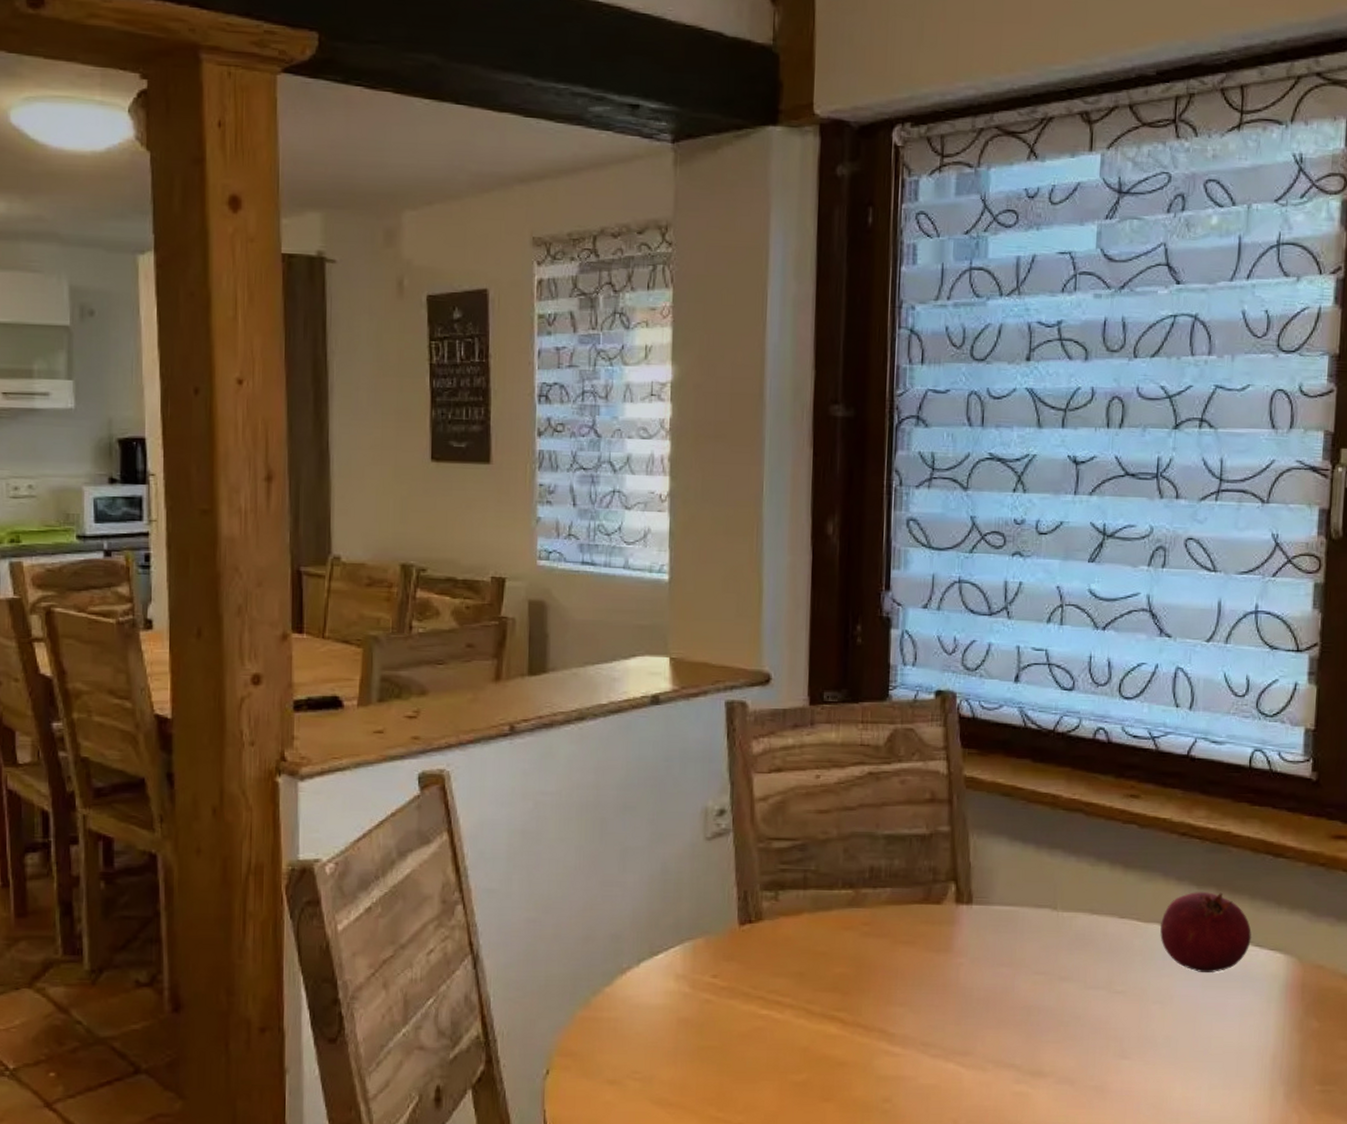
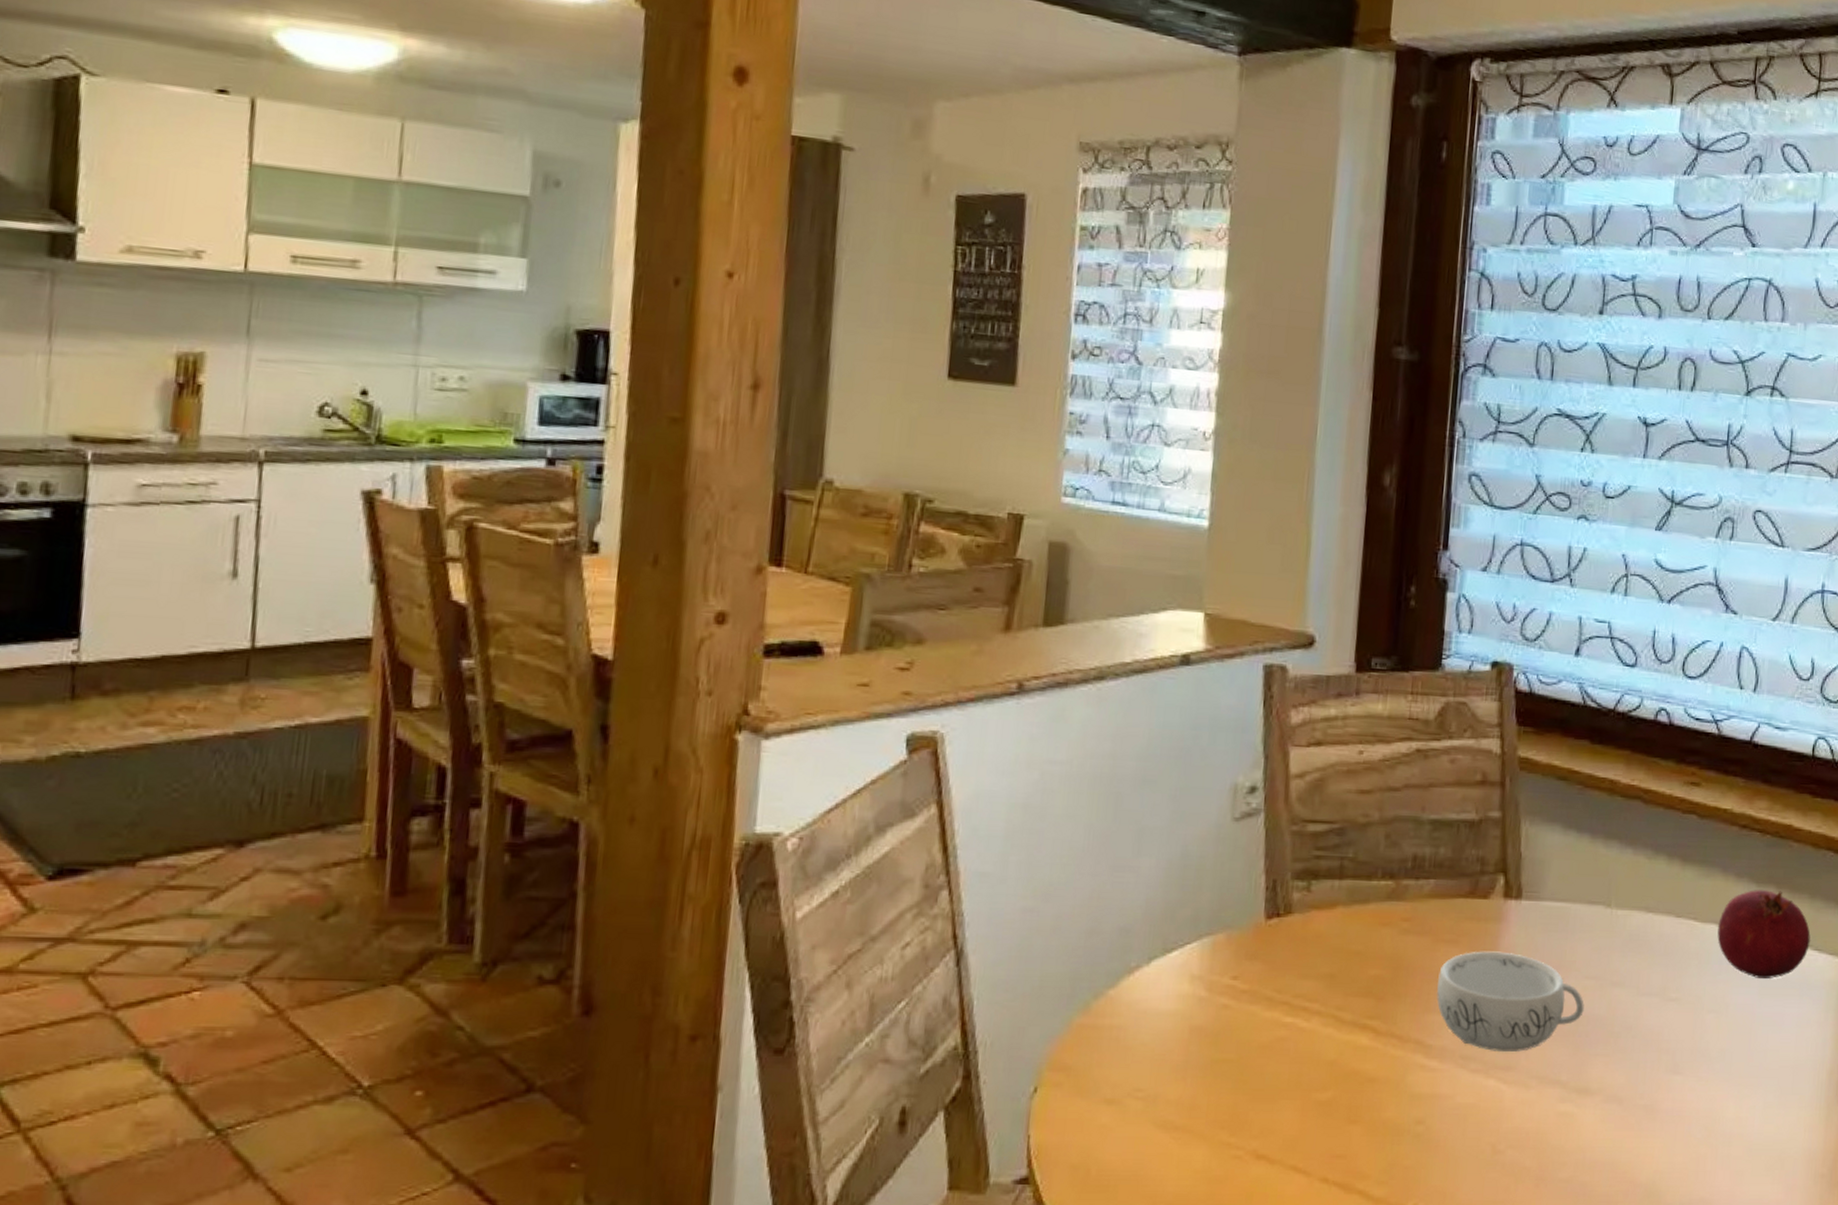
decorative bowl: none [896,950,1035,1040] -> present [1436,951,1584,1053]

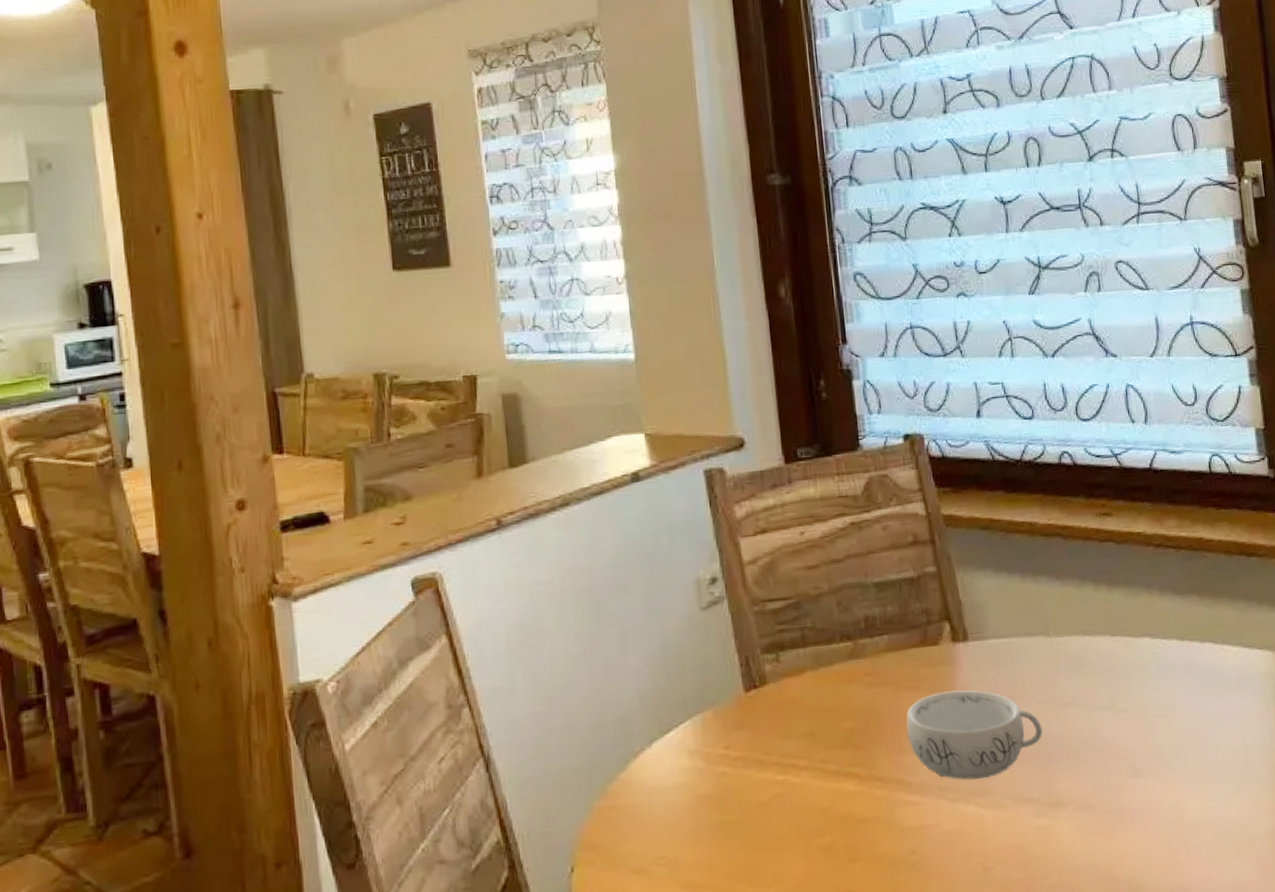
fruit: present [1717,890,1811,979] -> none [1151,598,1240,681]

